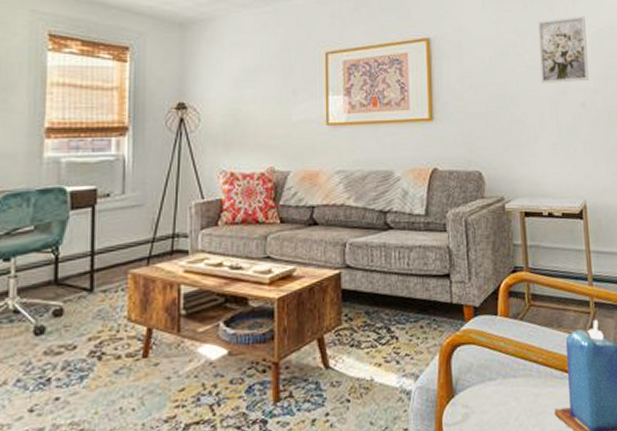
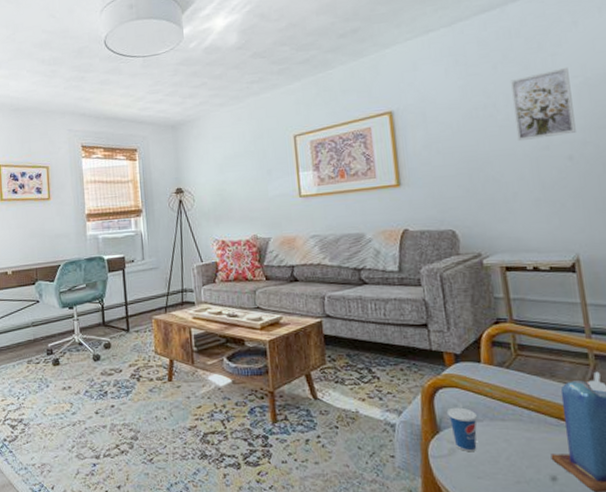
cup: none [464,353,492,415] -> present [447,396,478,451]

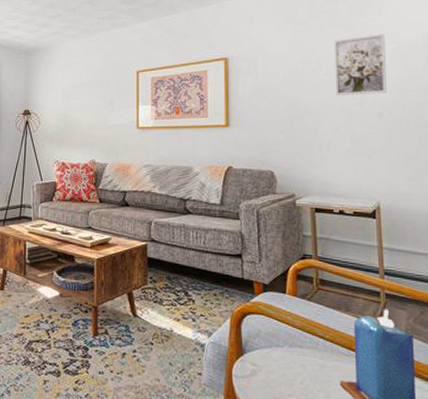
cup: present [447,396,478,451] -> none [253,322,279,374]

